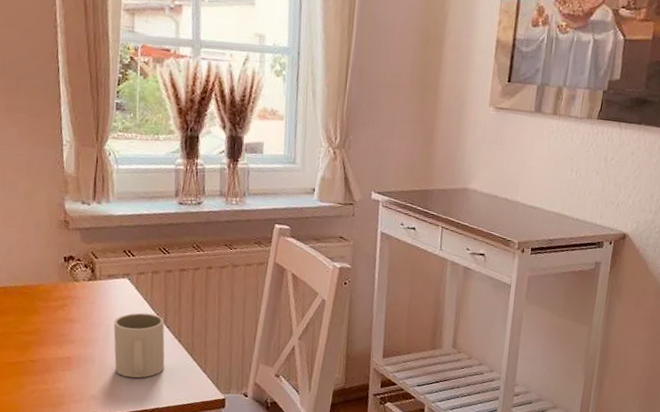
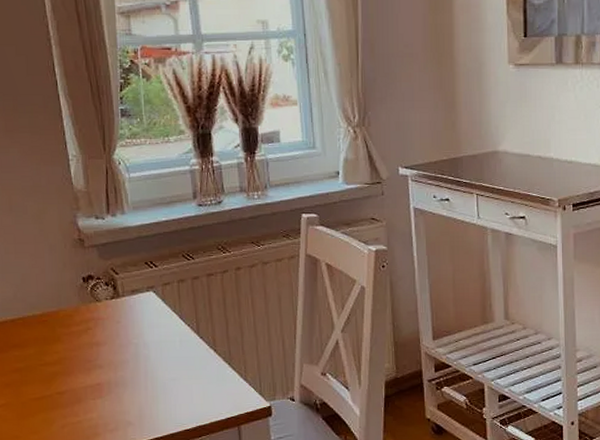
mug: present [113,312,165,378] -> none [142,325,202,397]

